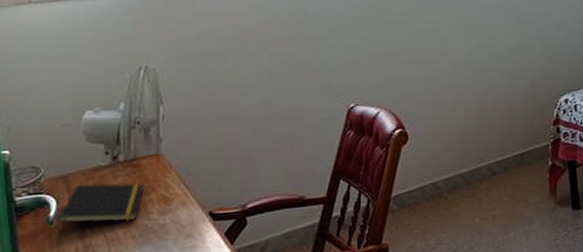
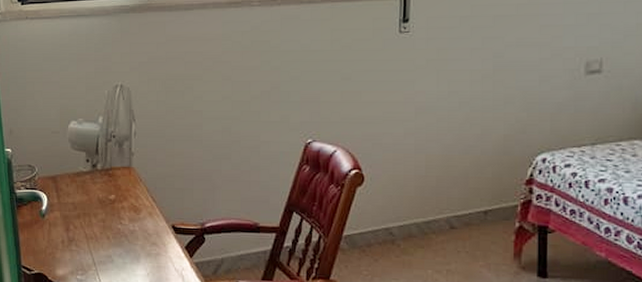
notepad: present [59,183,145,236] -> none [49,185,118,227]

